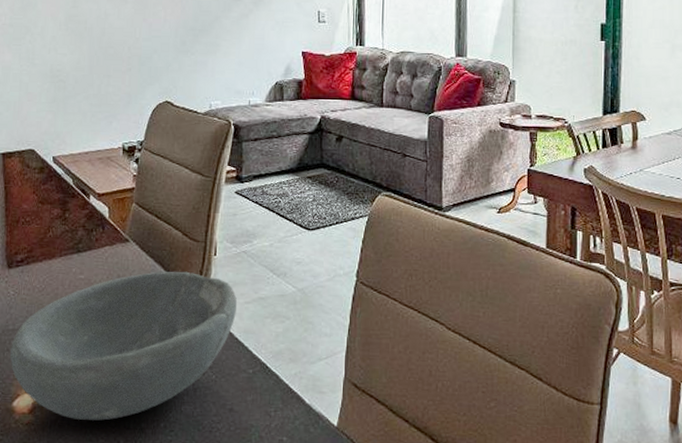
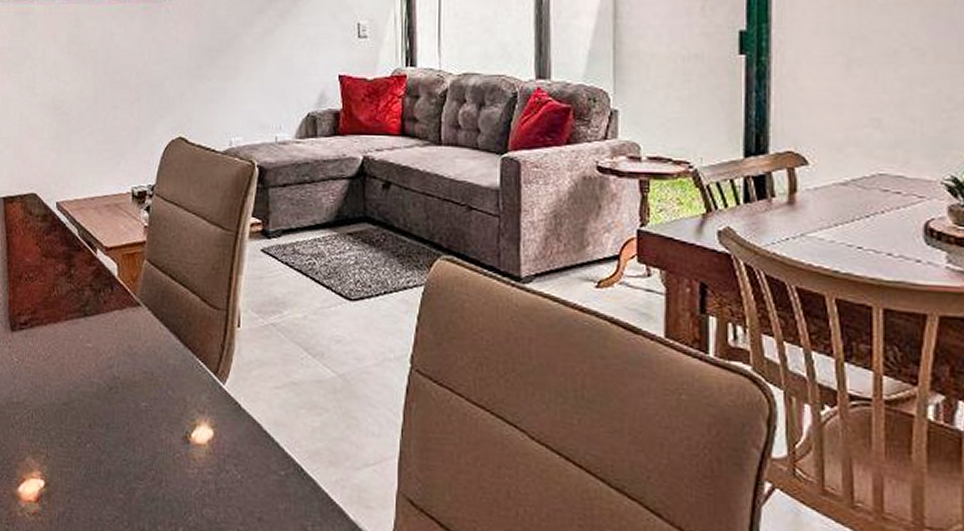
bowl: present [10,271,238,421] -> none [15,344,266,518]

